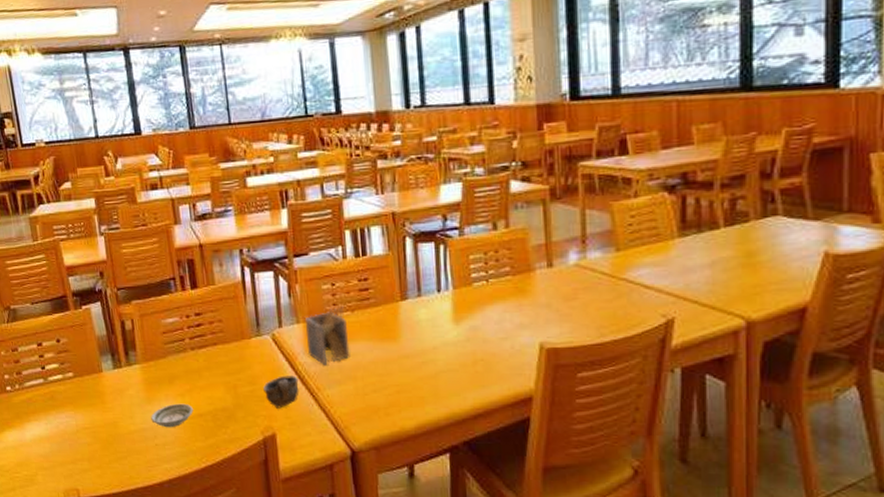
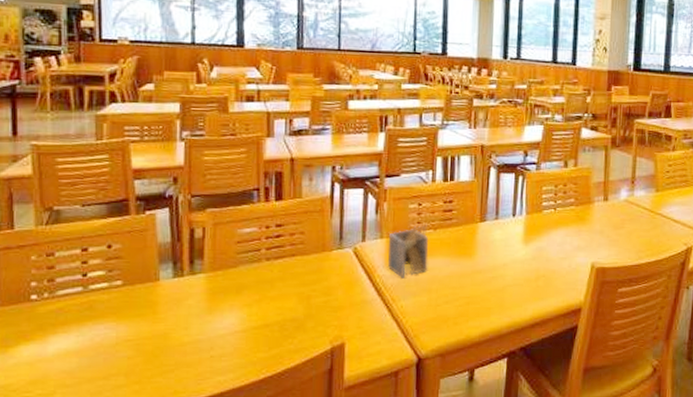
saucer: present [151,403,193,428] -> none [210,313,259,339]
cup: present [263,376,299,409] -> none [338,287,375,319]

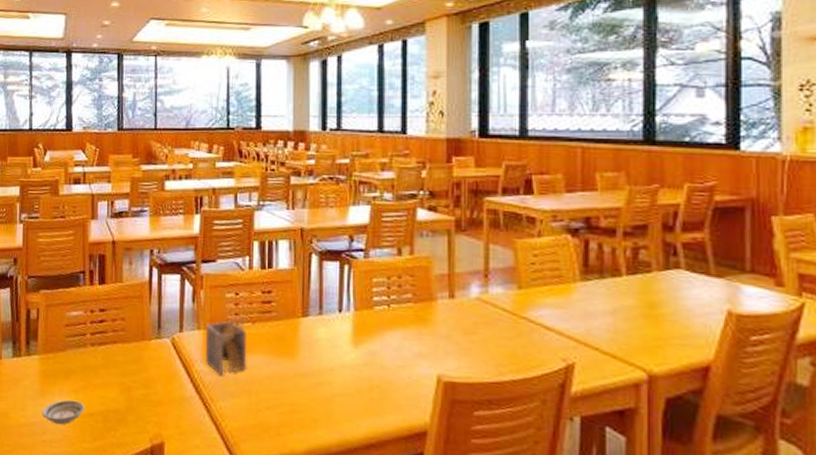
saucer: none [210,313,259,339] -> present [42,399,85,425]

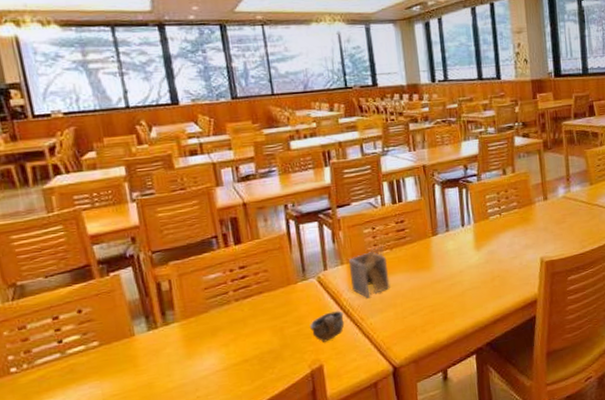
saucer: present [42,399,85,425] -> none [191,352,238,379]
cup: none [157,382,193,416] -> present [310,311,345,342]

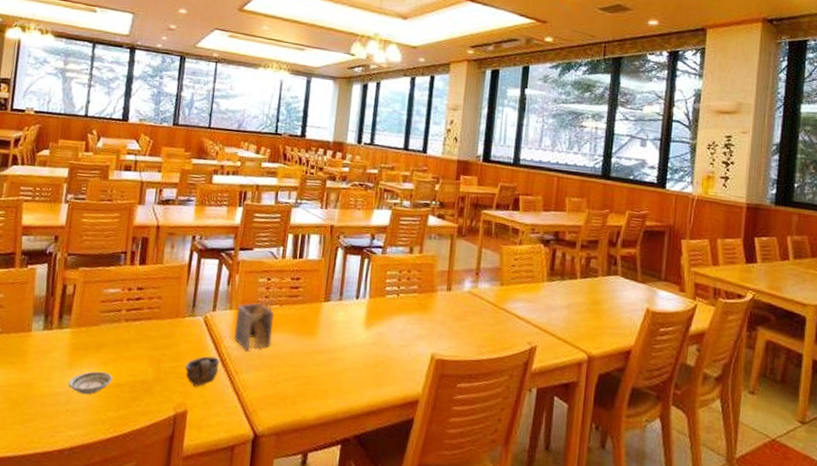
saucer: none [191,352,238,379] -> present [68,371,113,395]

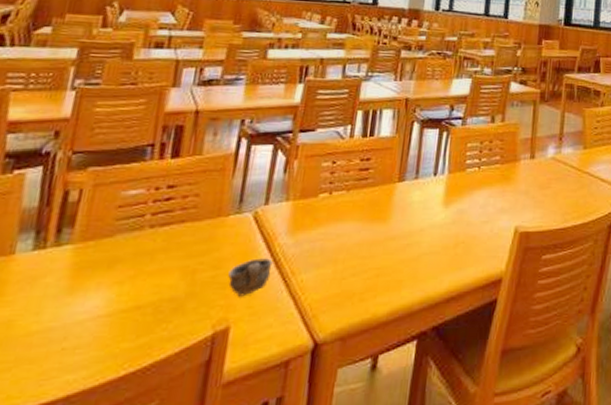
saucer: present [68,371,113,395] -> none [66,293,131,326]
napkin holder: present [233,300,274,352] -> none [290,186,340,247]

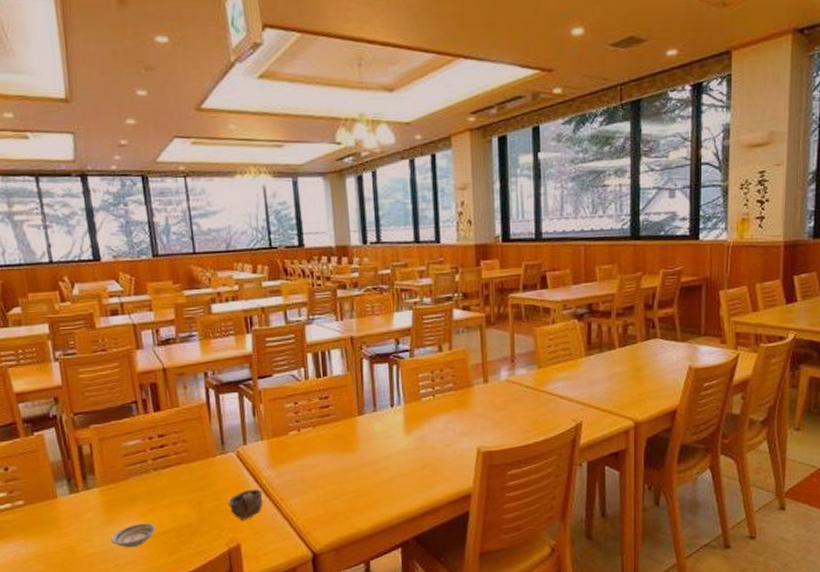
saucer: none [66,293,131,326] -> present [111,523,156,548]

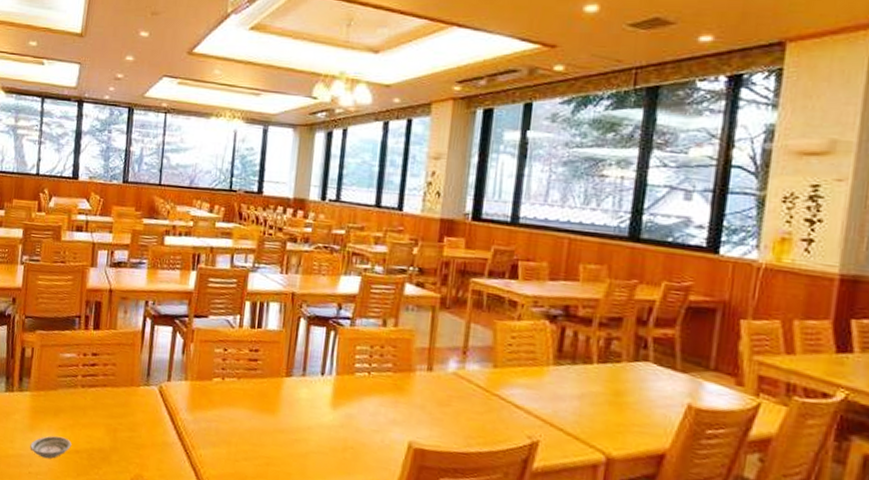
cup: present [228,489,264,521] -> none [141,428,176,460]

